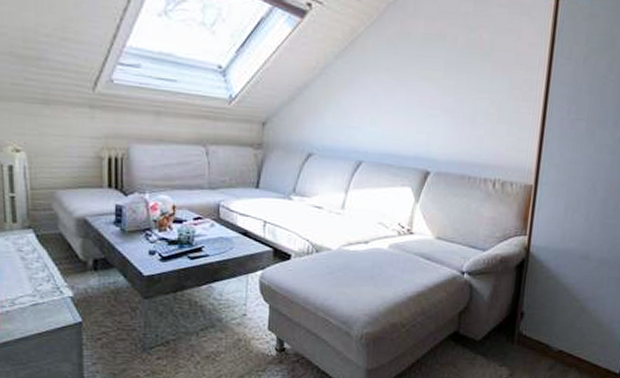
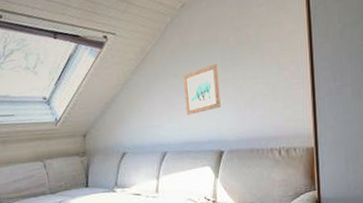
wall art: none [393,65,440,122] -> present [183,64,221,115]

